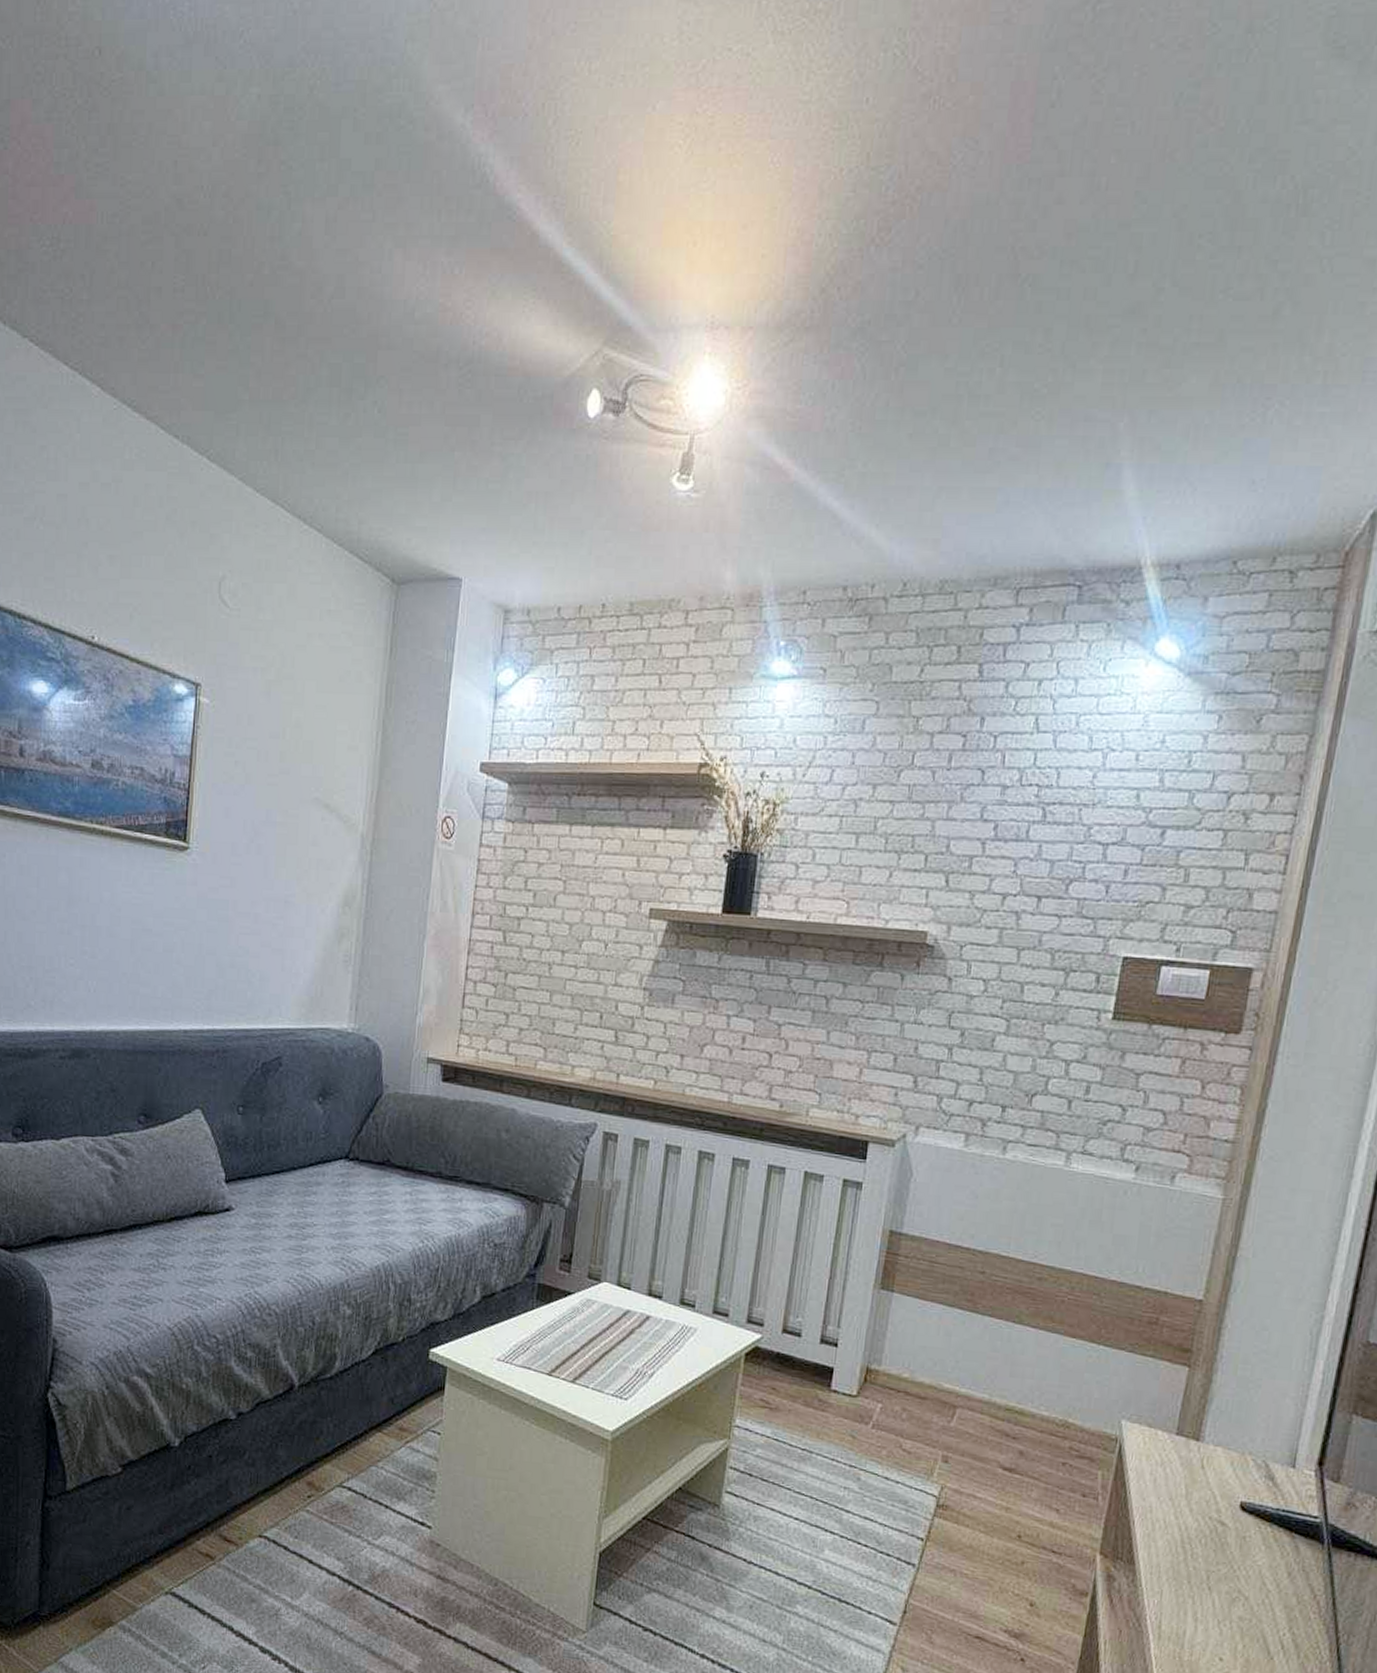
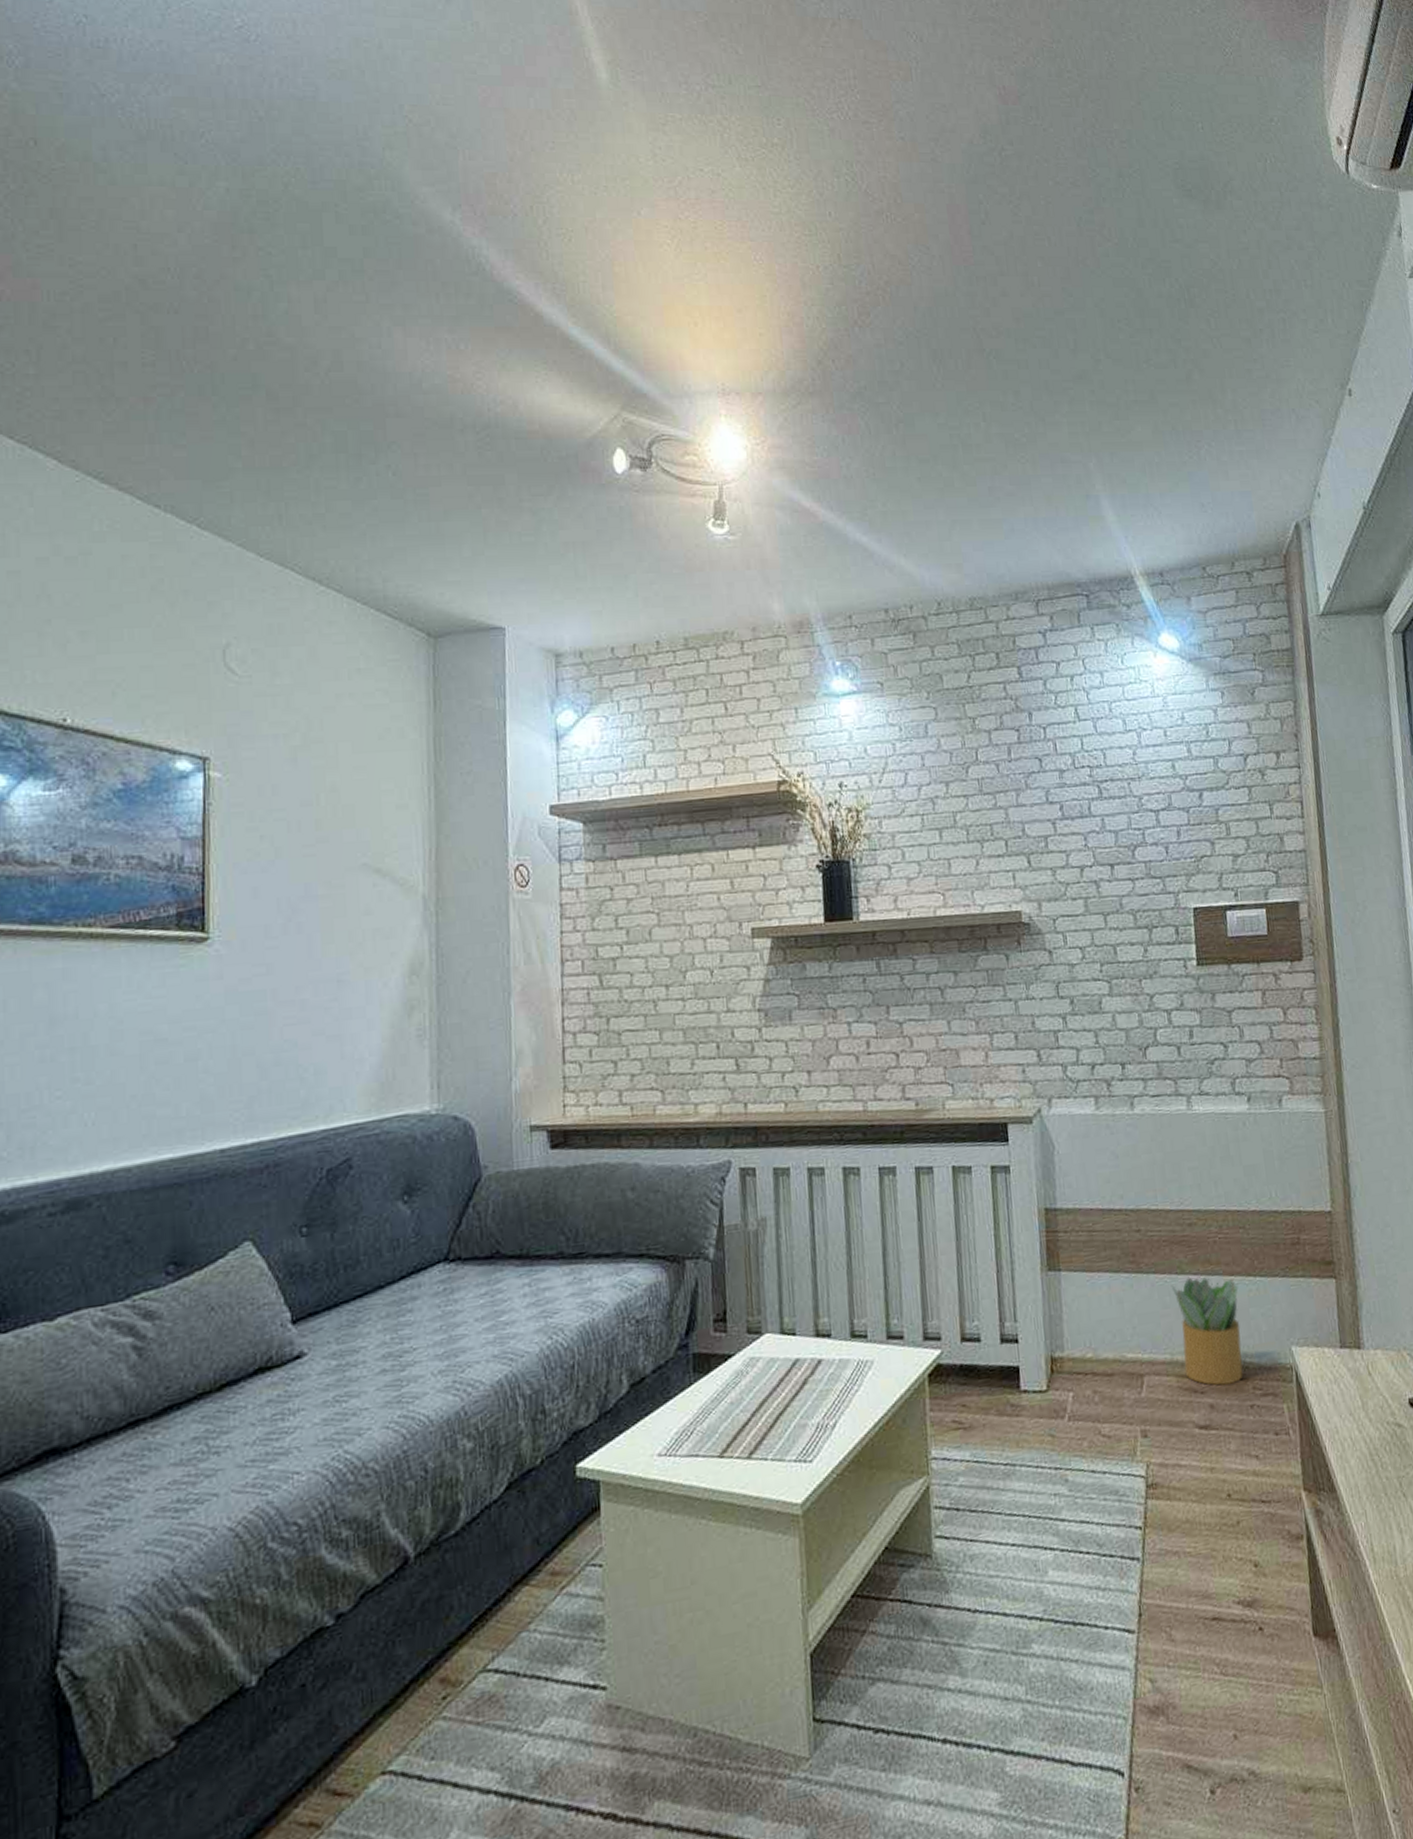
potted plant: none [1000,1328,1078,1439] -> present [1170,1277,1243,1386]

